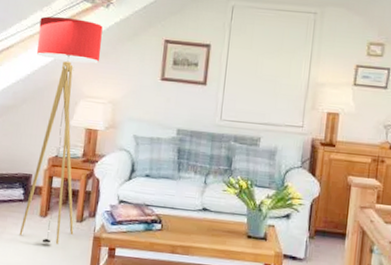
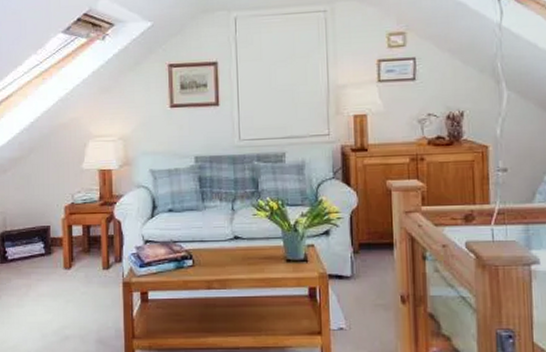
floor lamp: present [19,16,103,244] -> none [36,56,104,296]

